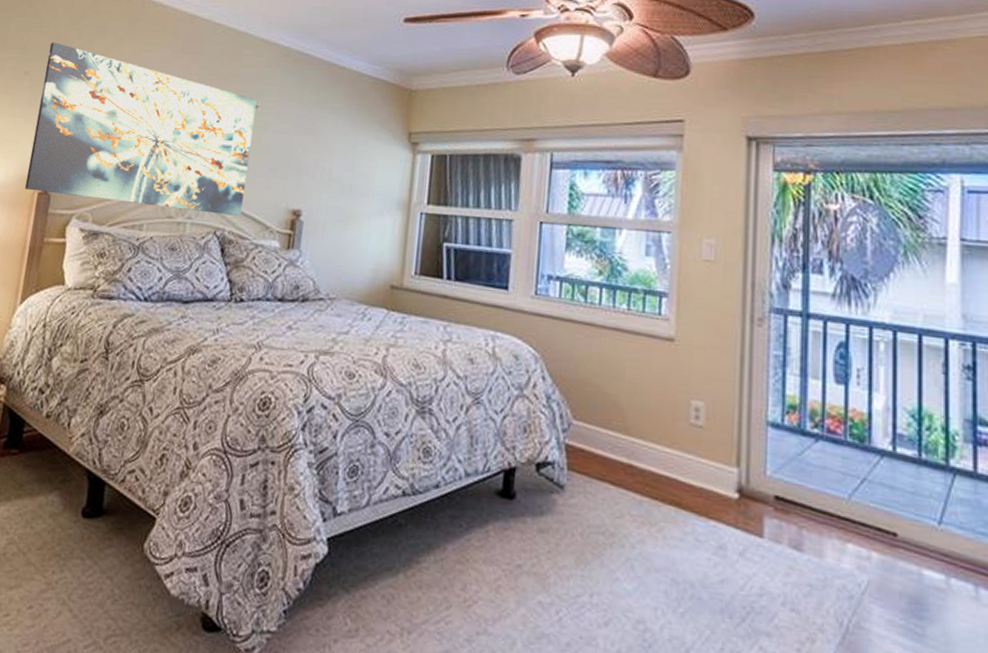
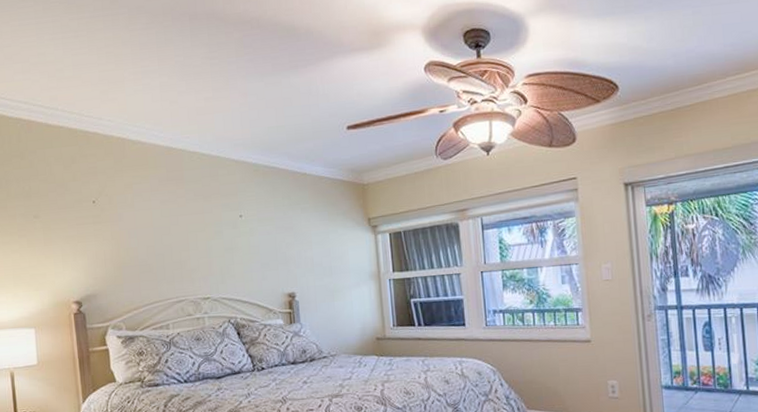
wall art: present [24,42,257,216] -> none [50,187,247,313]

